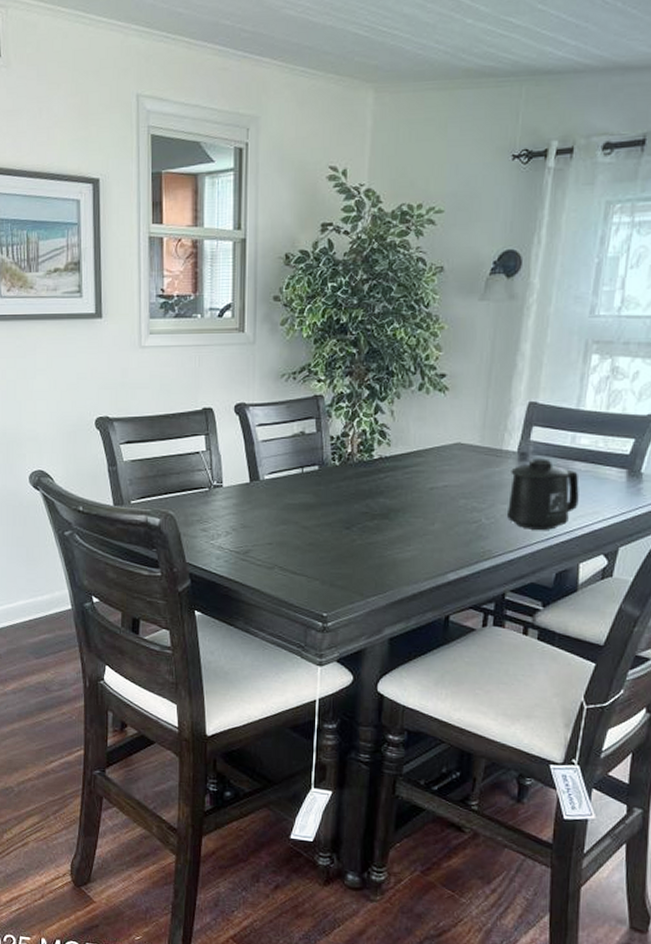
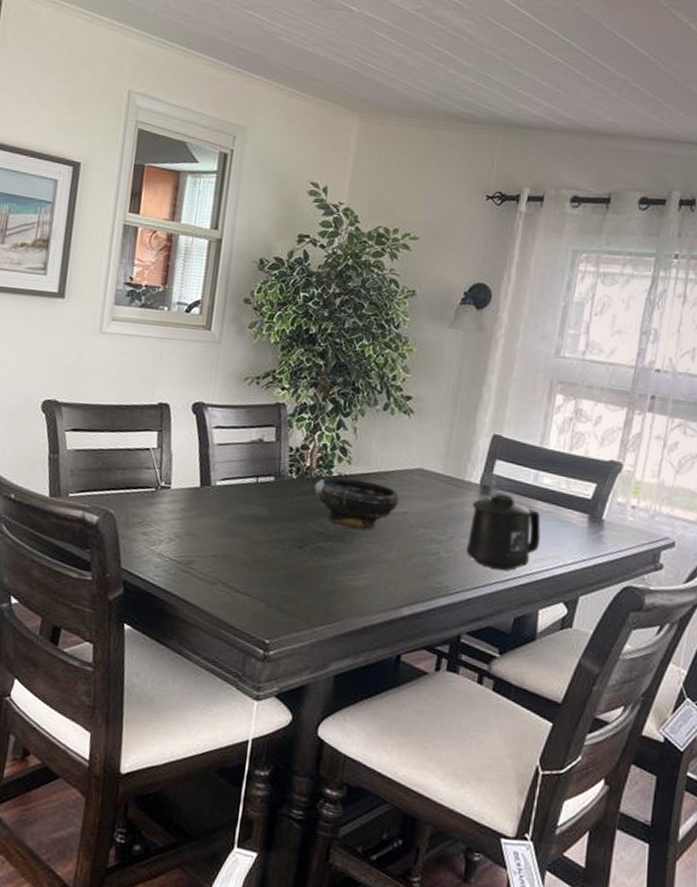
bowl: none [357,460,439,506] -> present [314,477,399,530]

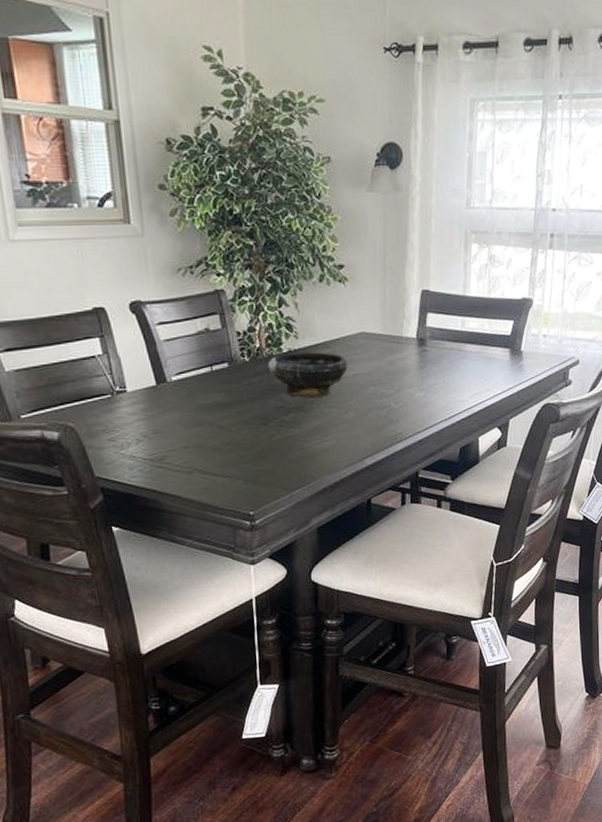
mug: present [465,493,541,571] -> none [412,343,473,410]

